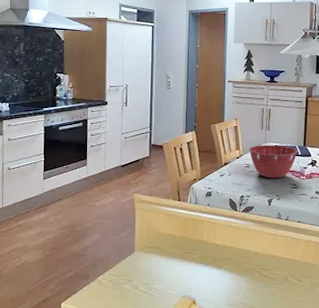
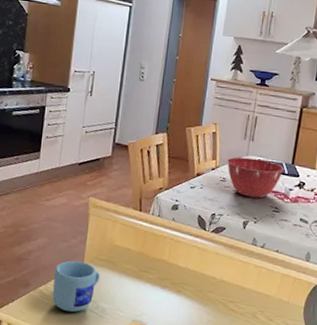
mug: none [109,251,150,296] -> present [52,260,100,312]

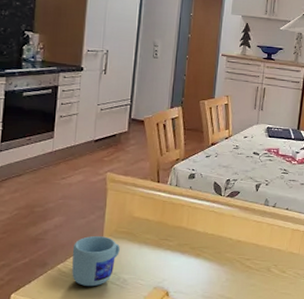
mixing bowl: present [227,157,284,199] -> none [239,125,291,162]

